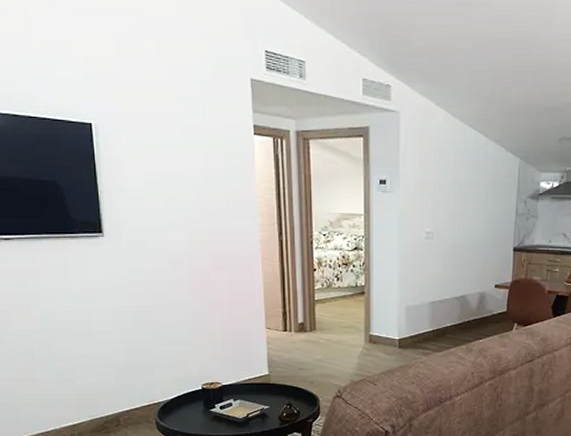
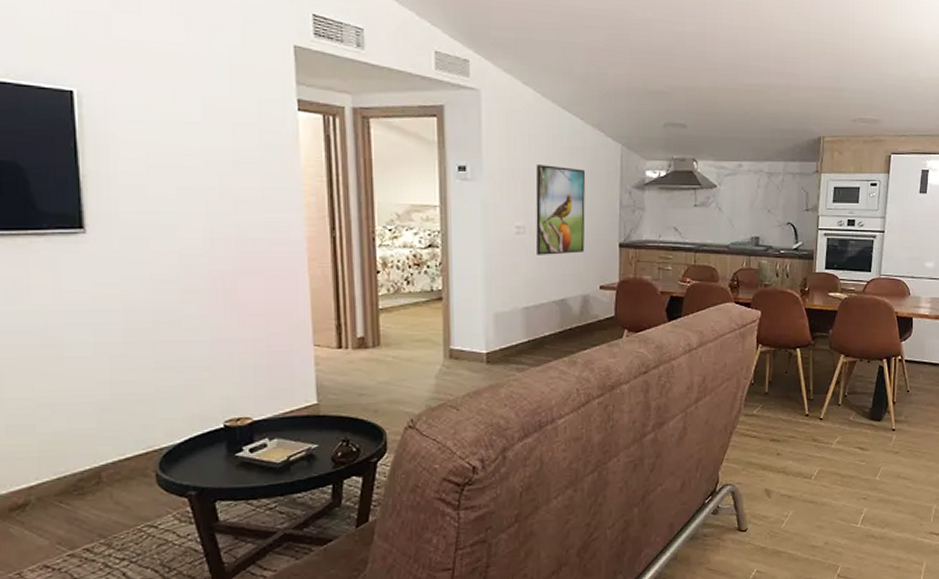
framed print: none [443,178,486,257] -> present [535,164,585,255]

